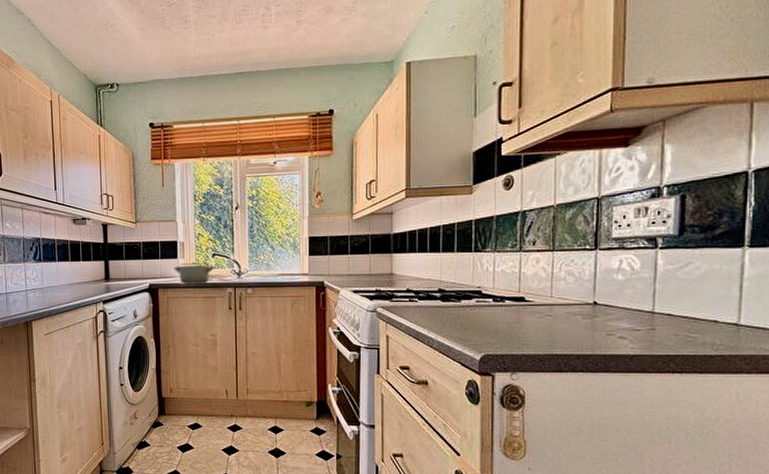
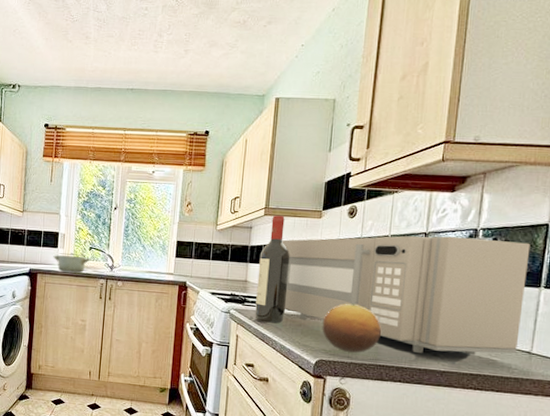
wine bottle: none [404,195,441,320] -> present [255,215,290,325]
microwave: none [429,196,727,338] -> present [282,236,531,355]
fruit: none [484,287,554,344] -> present [322,303,381,354]

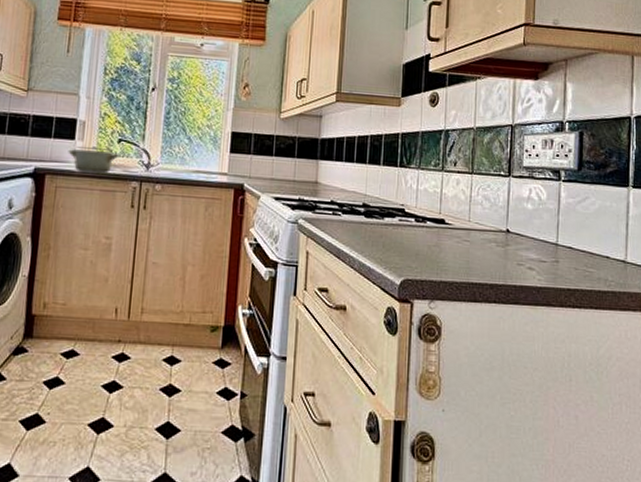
wine bottle: present [255,215,290,325] -> none [328,101,367,237]
microwave: present [282,236,531,355] -> none [357,128,616,268]
fruit: present [322,303,381,354] -> none [406,208,471,270]

